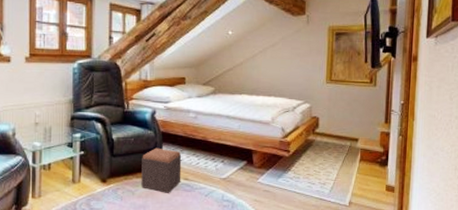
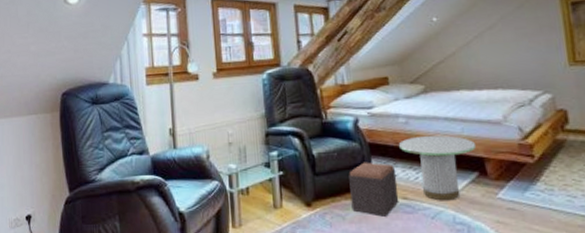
side table: none [186,130,248,183] -> present [398,135,477,201]

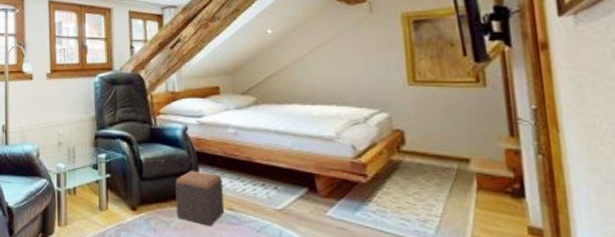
side table: present [398,135,477,201] -> none [226,149,307,215]

